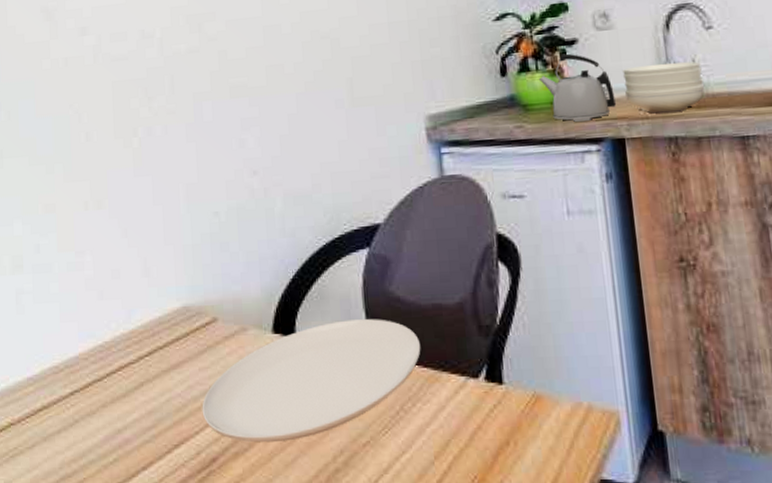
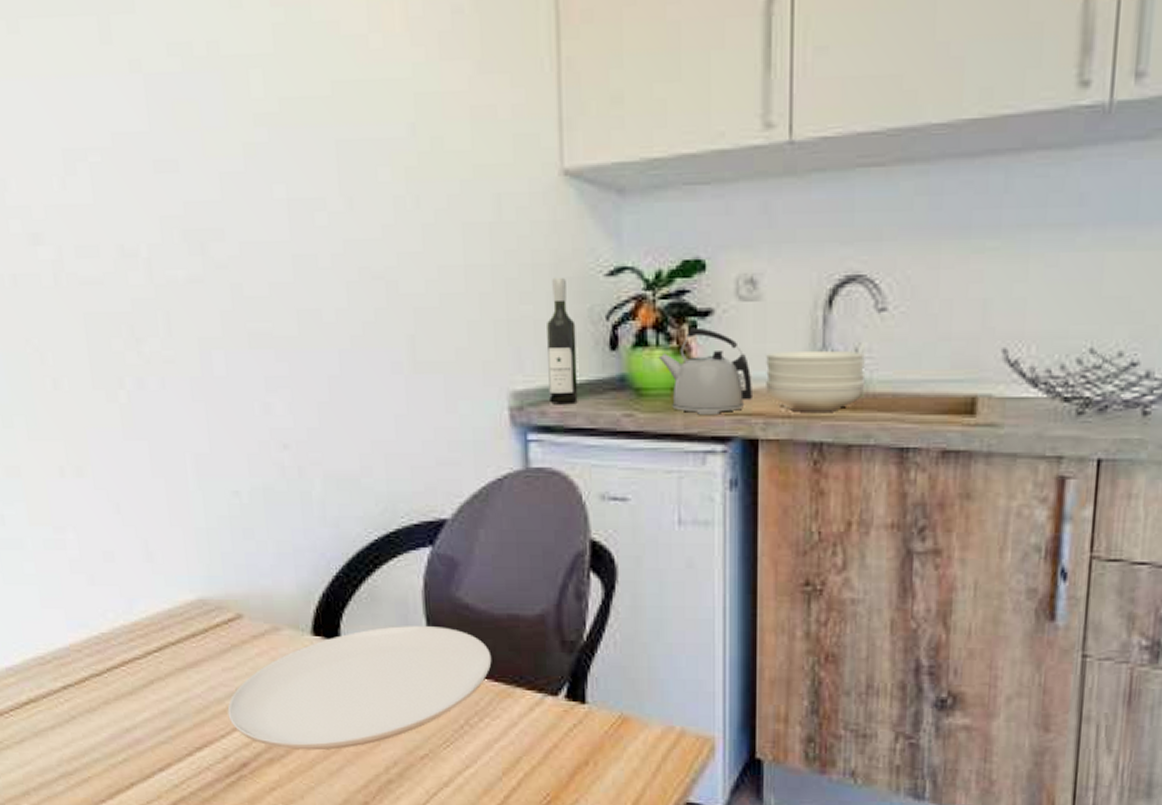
bottle: none [450,25,479,123] -> present [545,277,578,405]

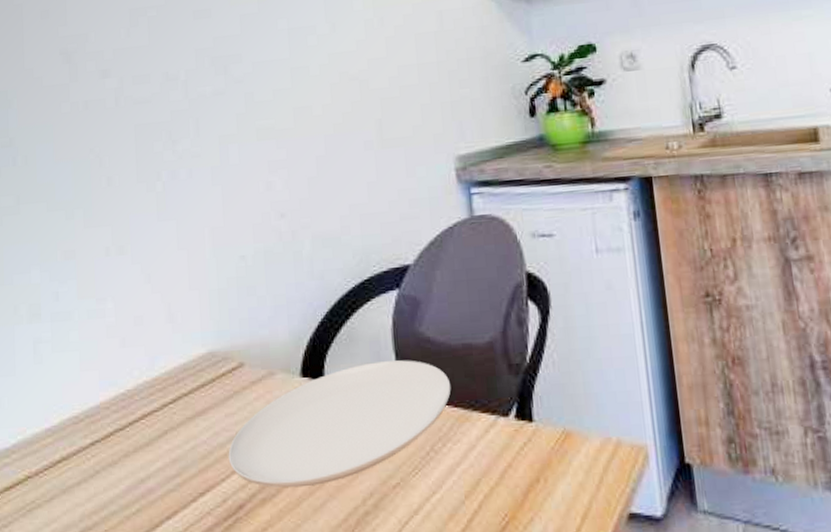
bottle: present [545,277,578,405] -> none [480,66,508,163]
kettle: present [658,327,754,416] -> none [567,93,644,162]
bowl: present [764,350,866,412] -> none [648,101,729,152]

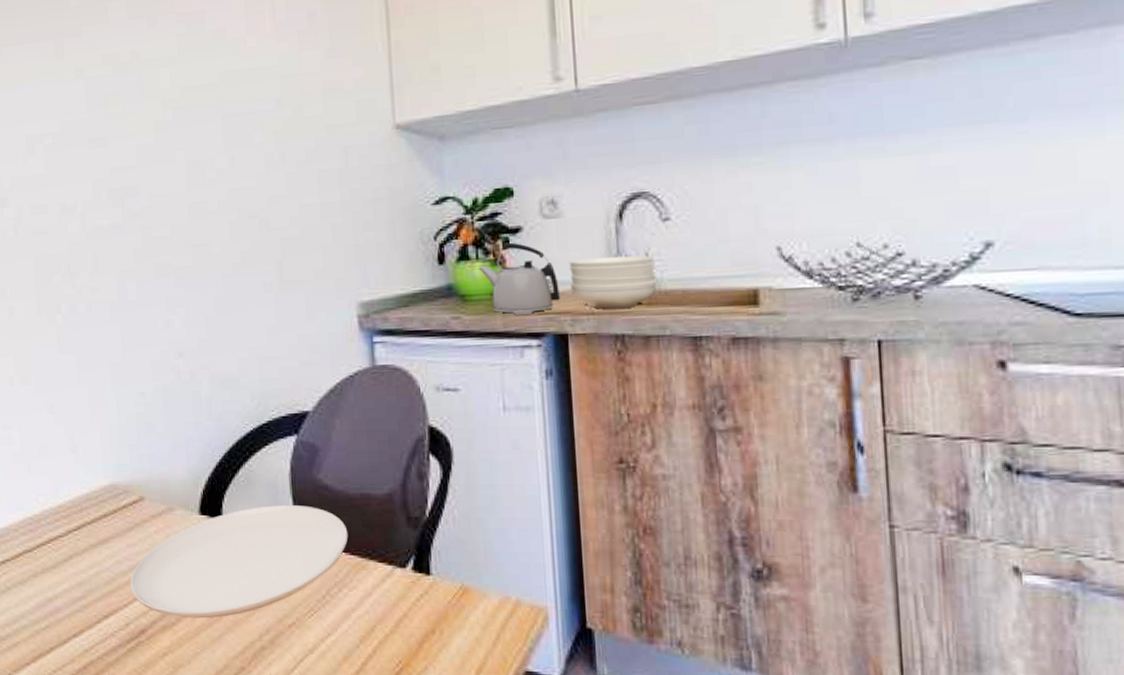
kettle: none [567,93,644,162] -> present [478,242,561,316]
bowl: none [648,101,729,152] -> present [568,255,658,309]

